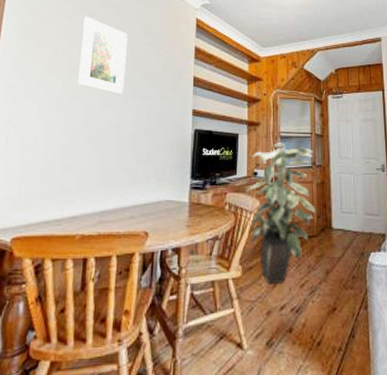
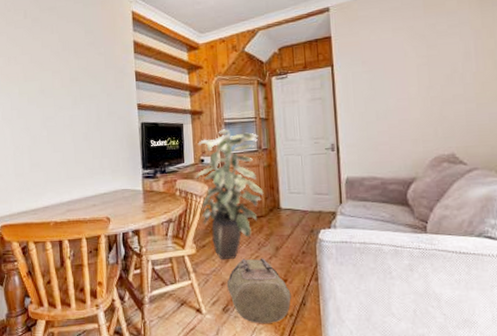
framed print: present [78,17,128,94] -> none [28,23,73,95]
backpack: none [272,283,340,360] -> present [226,258,291,323]

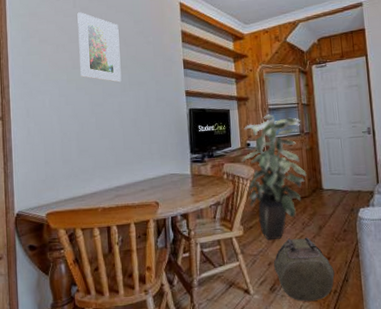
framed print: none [28,23,73,95] -> present [77,12,122,83]

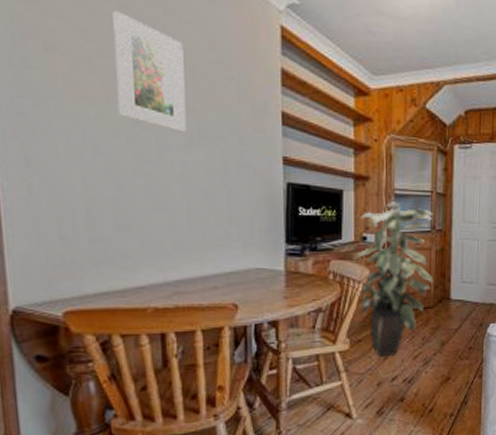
backpack: present [273,237,335,301] -> none [383,354,453,426]

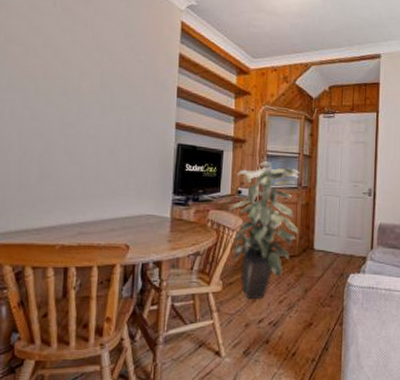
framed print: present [113,11,187,132] -> none [52,12,106,102]

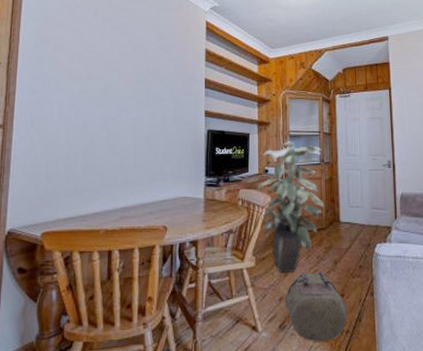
backpack: none [250,299,315,368] -> present [284,272,348,341]

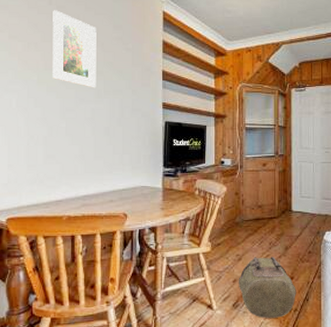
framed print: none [95,22,140,97] -> present [52,10,97,88]
indoor plant: present [258,141,325,273] -> none [214,134,278,257]

